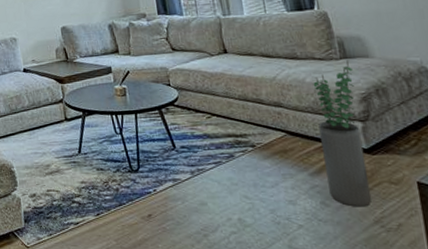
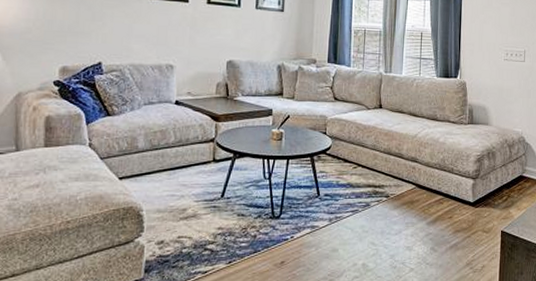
vase: present [313,60,372,207] -> none [439,126,475,252]

